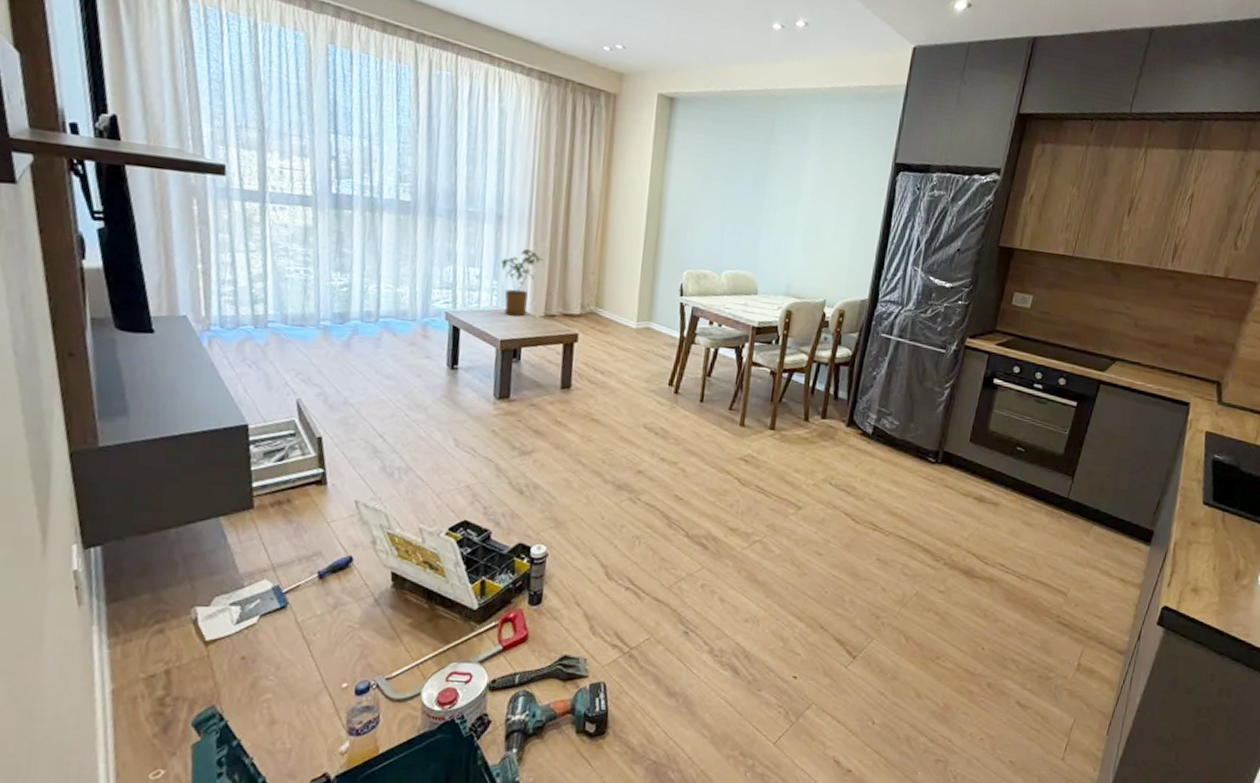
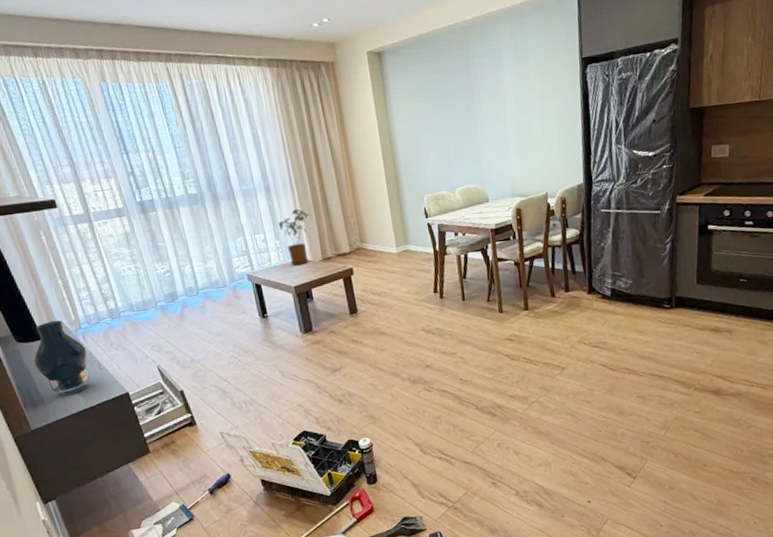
vase: none [130,312,209,412] -> present [33,320,90,396]

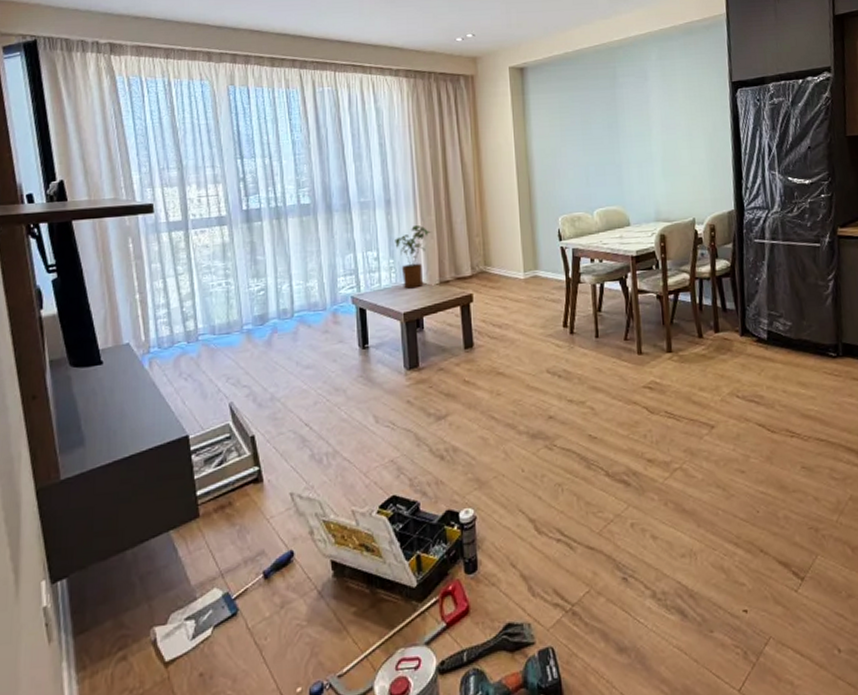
vase: present [33,320,90,396] -> none [84,341,151,437]

